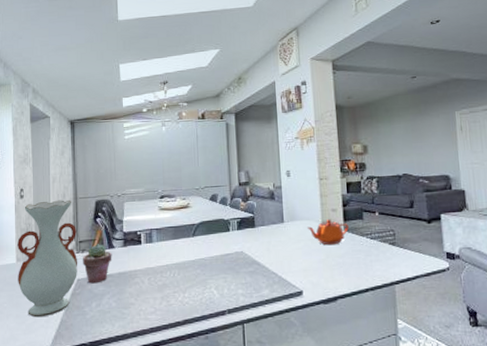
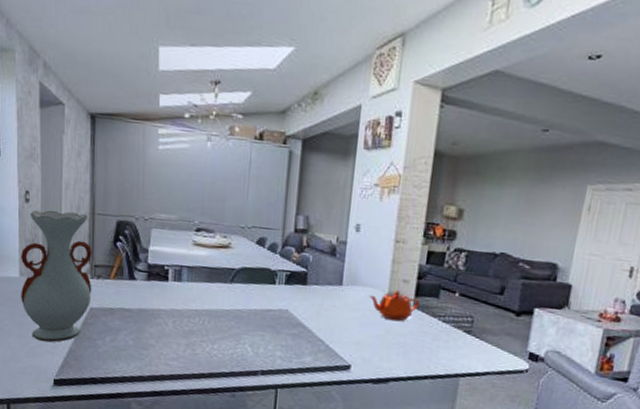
potted succulent: present [83,244,112,284] -> none [98,272,133,317]

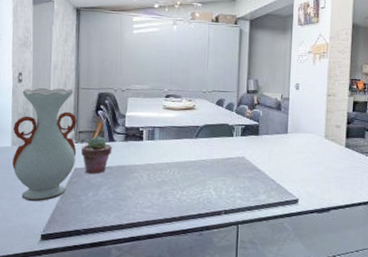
potted succulent: none [98,272,133,317] -> present [81,136,112,174]
teapot: present [370,290,420,322] -> none [310,134,350,160]

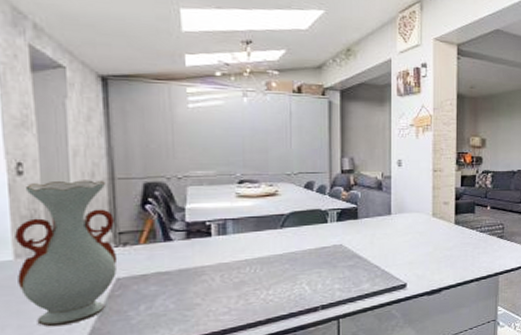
potted succulent: present [81,136,112,174] -> none [125,236,170,284]

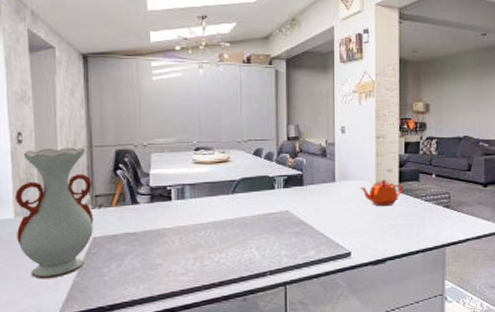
teapot: none [417,212,459,239] -> present [360,180,403,207]

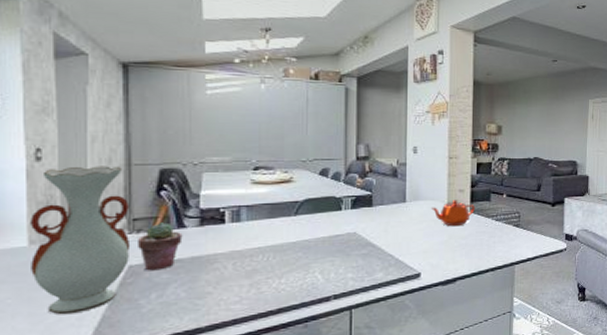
potted succulent: none [100,199,136,243] -> present [138,222,183,271]

